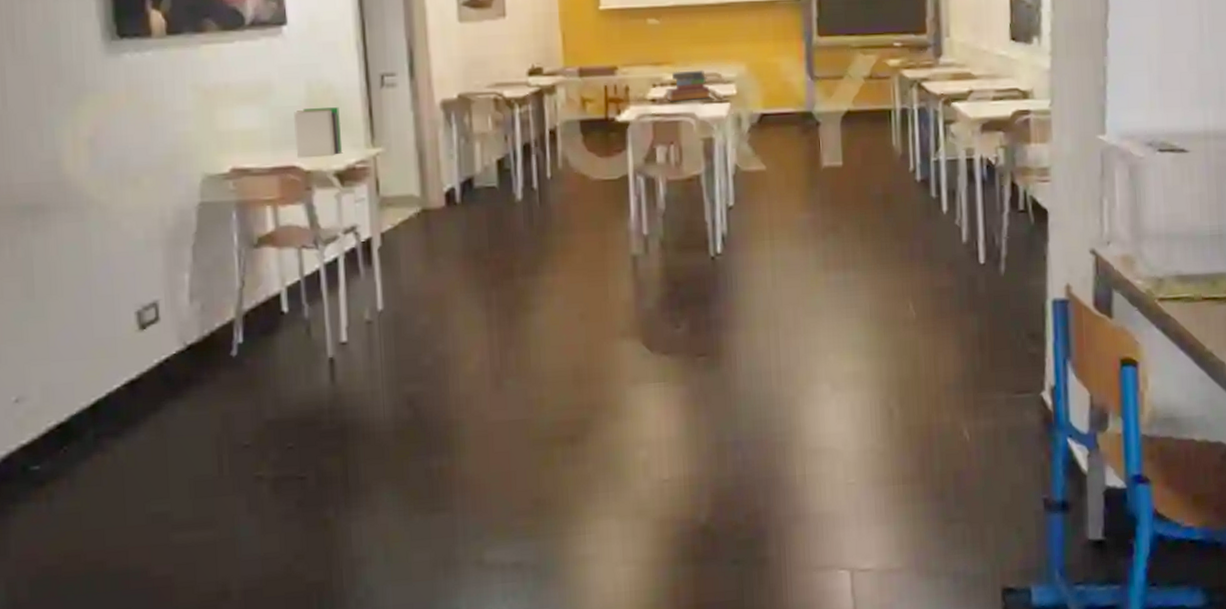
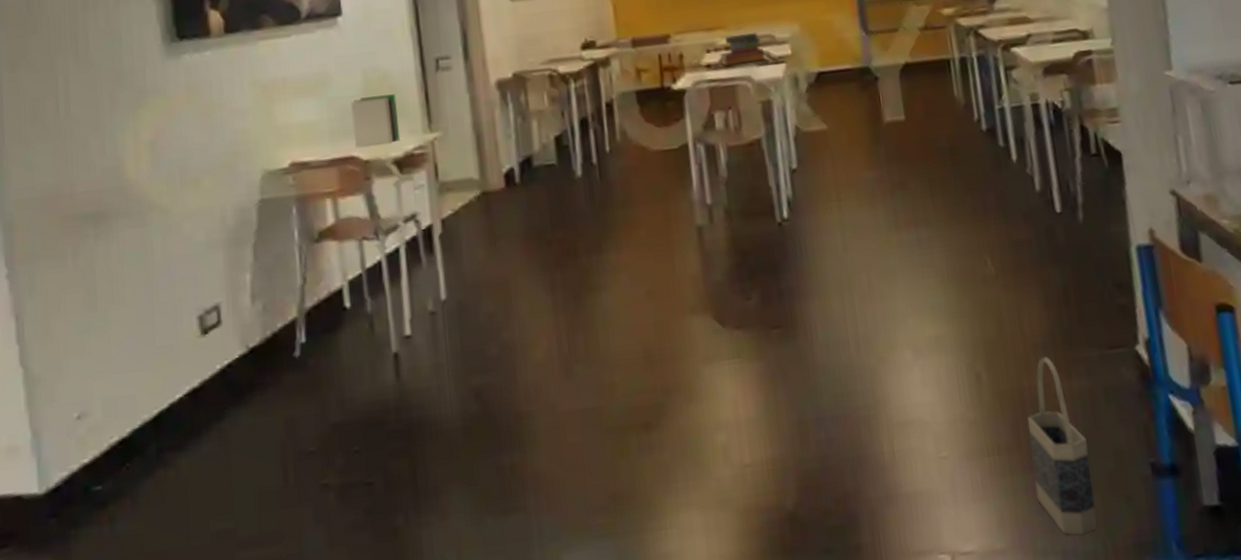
bag: none [933,397,989,559] -> present [1028,357,1097,535]

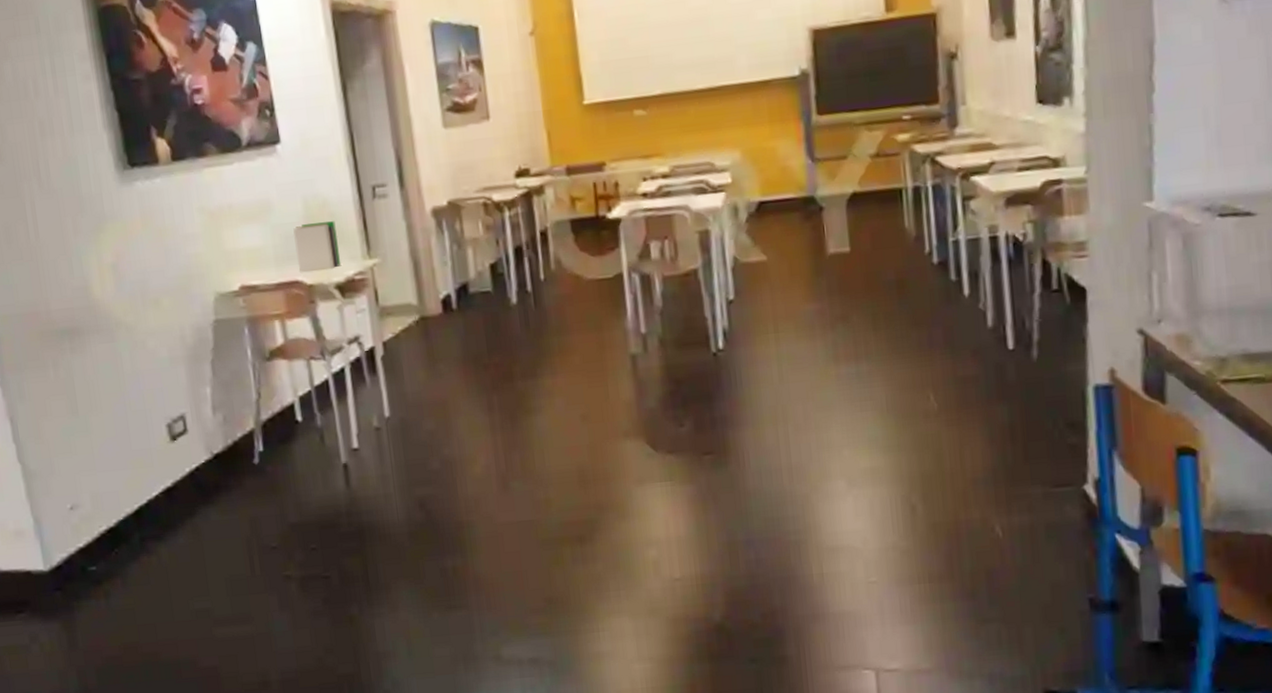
books: present [720,32,764,66] -> none [656,159,703,194]
bag: present [1028,357,1097,535] -> none [962,492,1027,661]

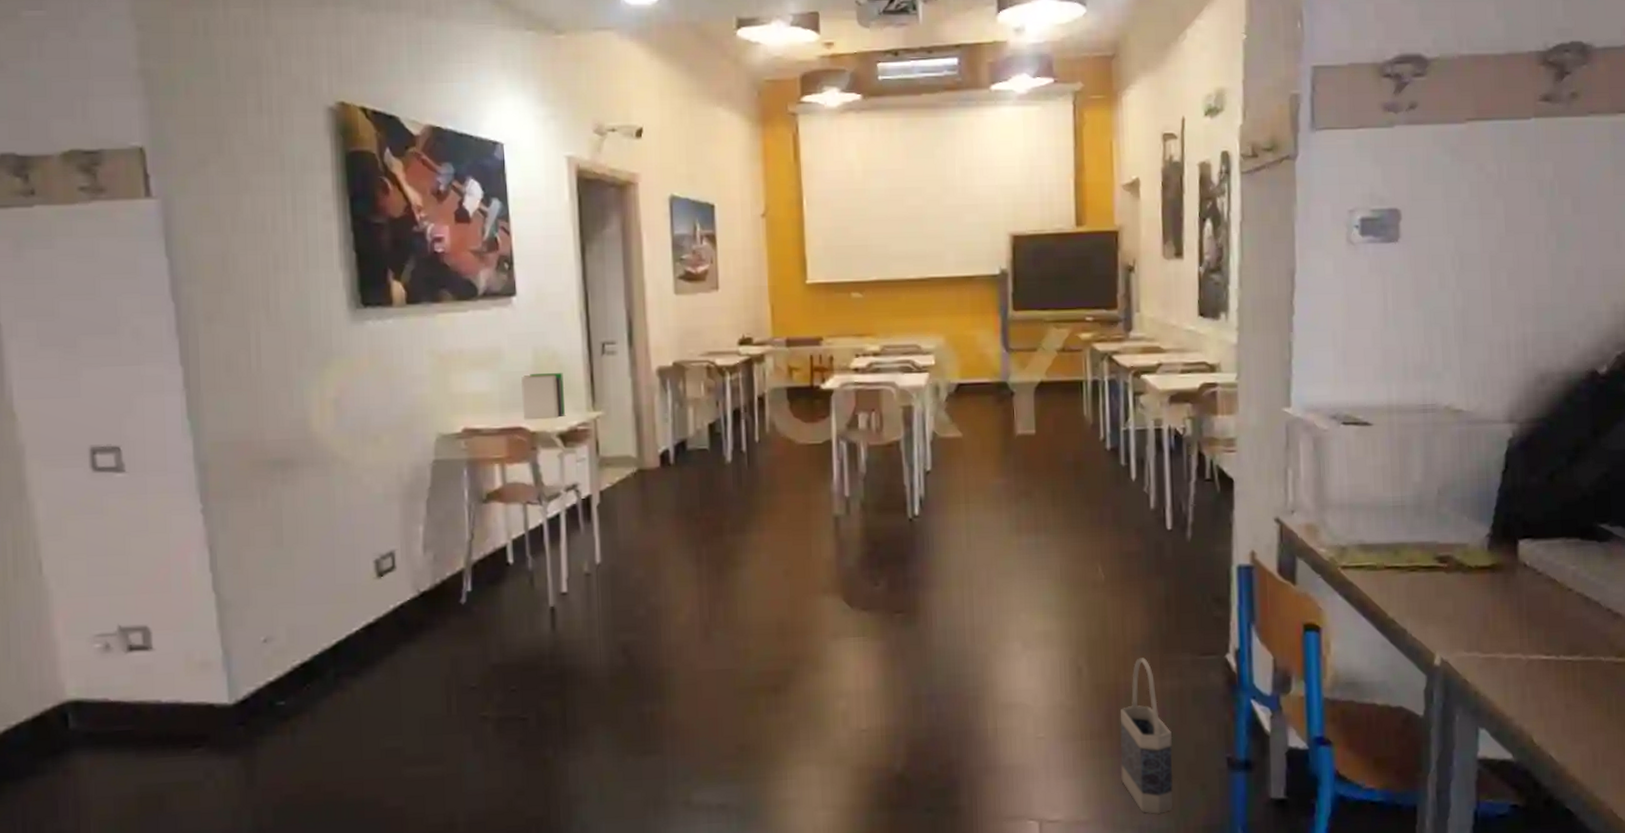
bag: none [962,492,1027,661] -> present [1120,658,1173,814]

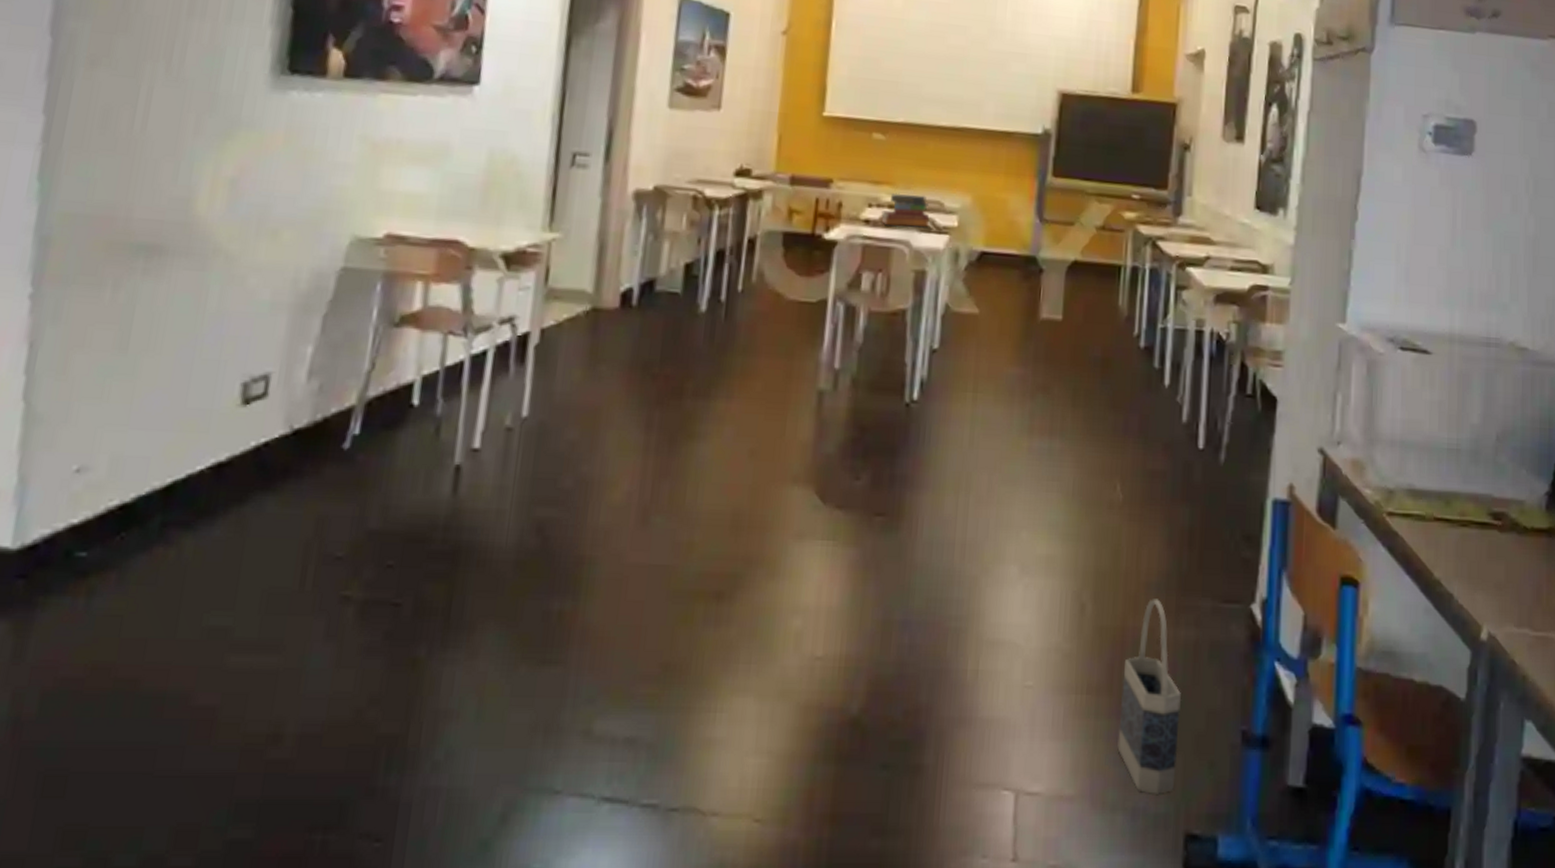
books: present [521,372,566,420] -> none [463,177,520,236]
books: none [868,341,909,371] -> present [881,193,929,227]

